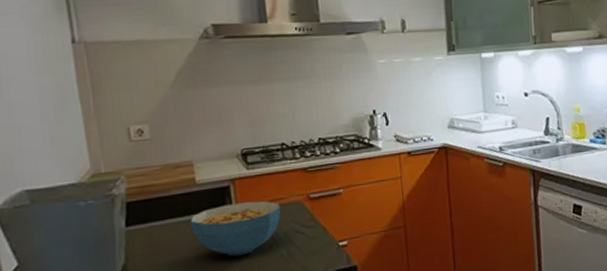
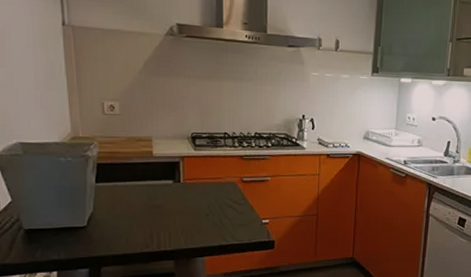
cereal bowl: present [189,201,281,257] -> none [145,176,218,219]

